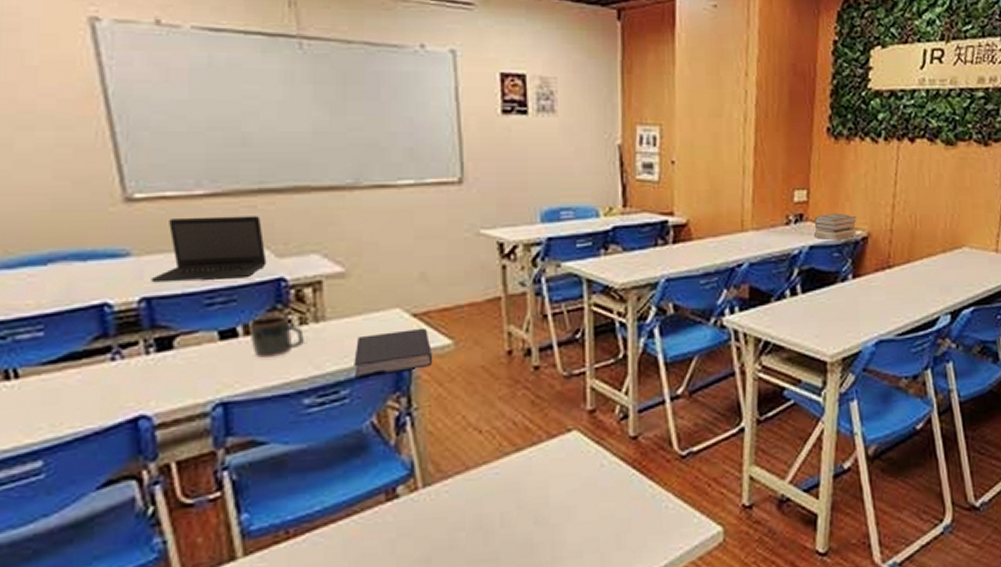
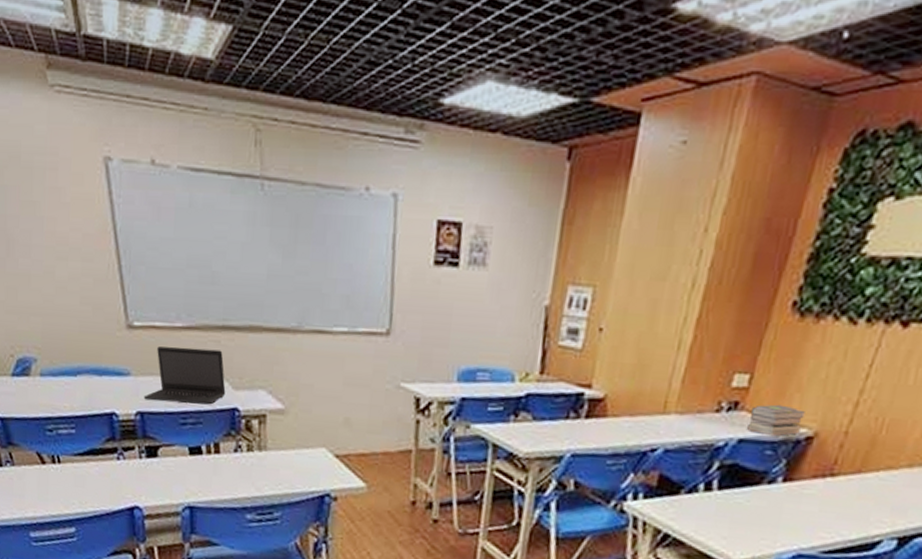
mug: present [249,316,304,358] -> none [210,440,250,476]
book: present [354,328,433,379] -> none [286,468,349,505]

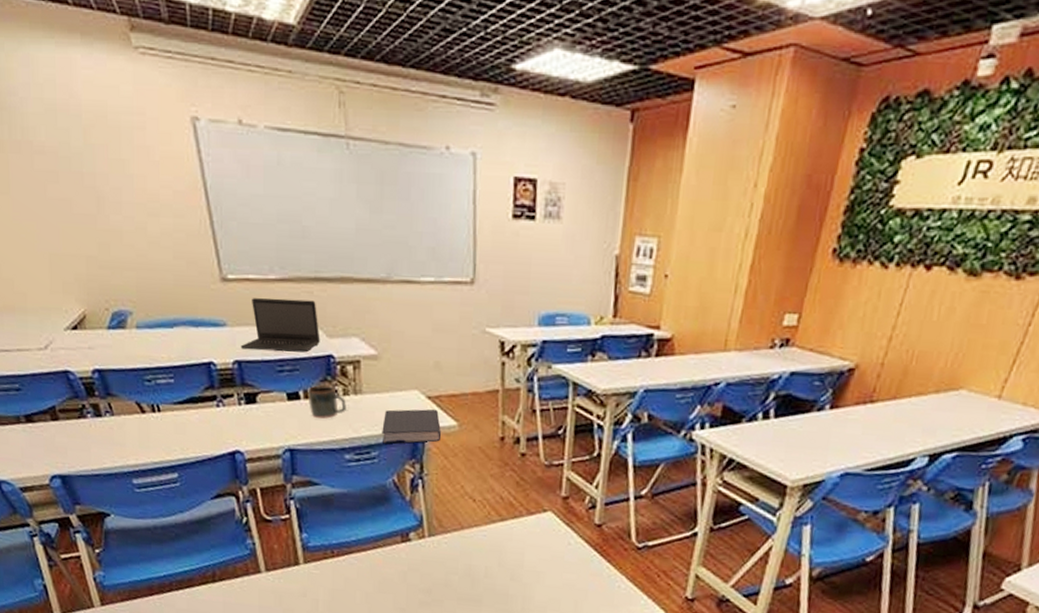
mug: none [210,440,250,476] -> present [308,385,346,419]
book: none [286,468,349,505] -> present [382,409,442,444]
books: present [747,404,805,437] -> none [798,340,847,369]

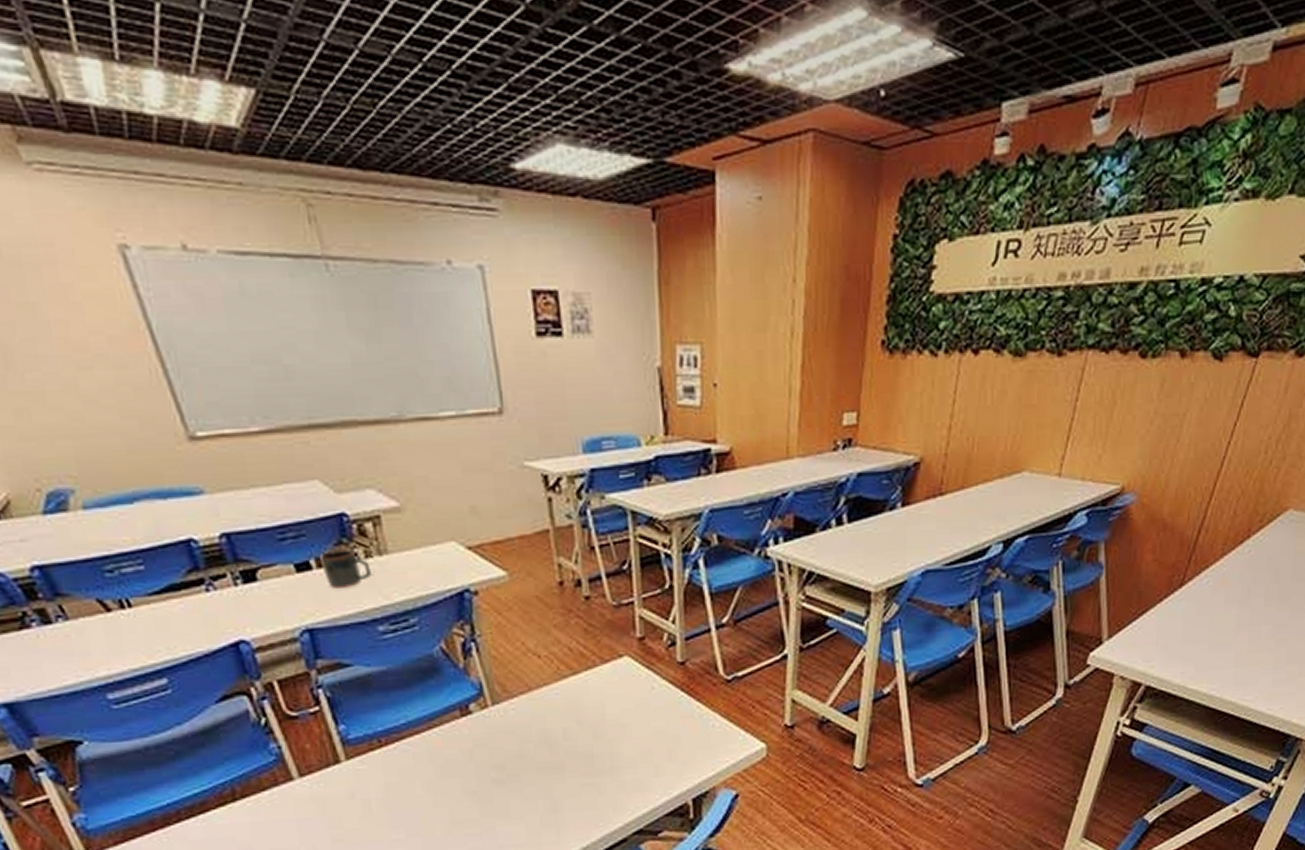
laptop: present [240,298,320,352] -> none [226,452,327,519]
book: present [382,409,442,444] -> none [418,560,491,608]

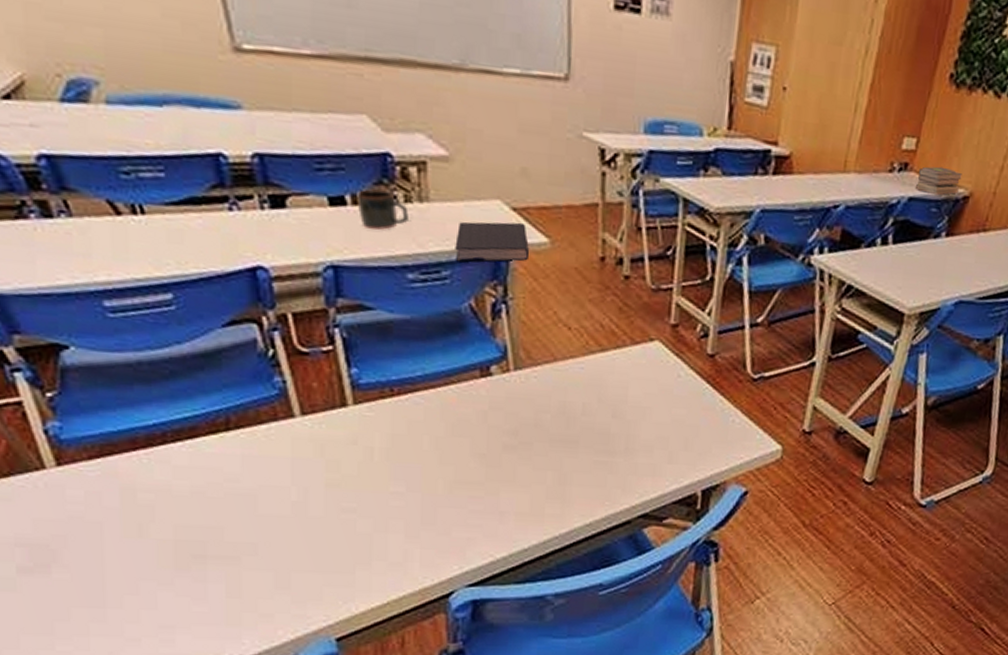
book: none [418,560,491,608] -> present [455,221,530,262]
books: none [863,436,909,467] -> present [916,166,962,196]

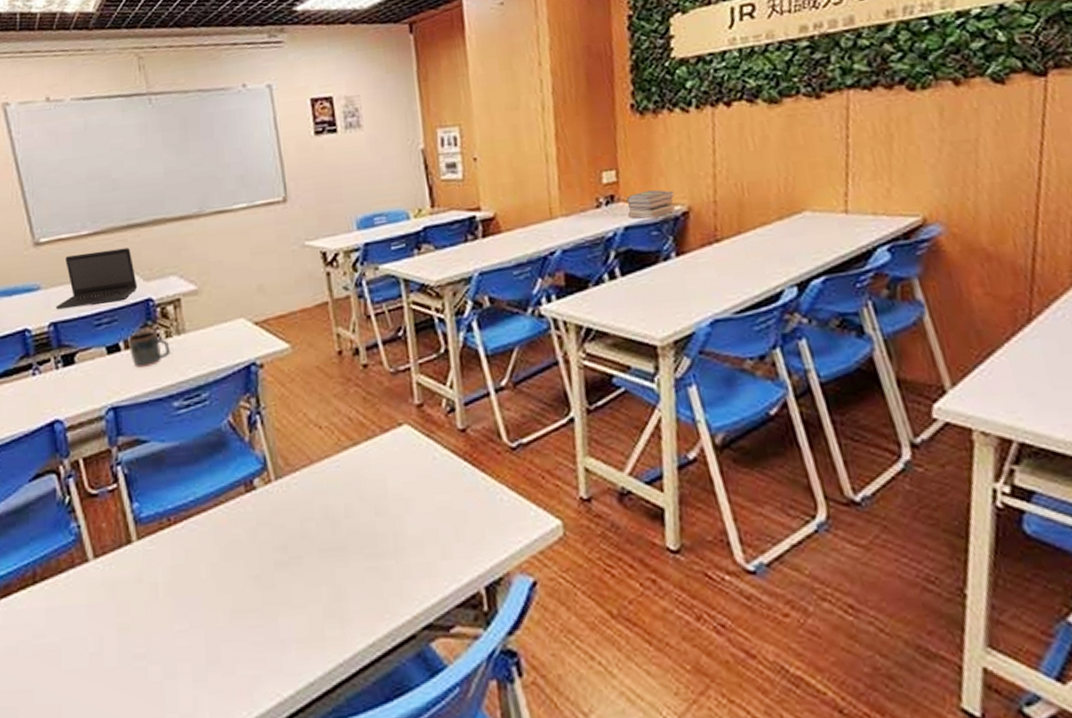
laptop: none [262,76,373,148] -> present [55,247,138,310]
book: present [455,221,530,262] -> none [210,334,275,383]

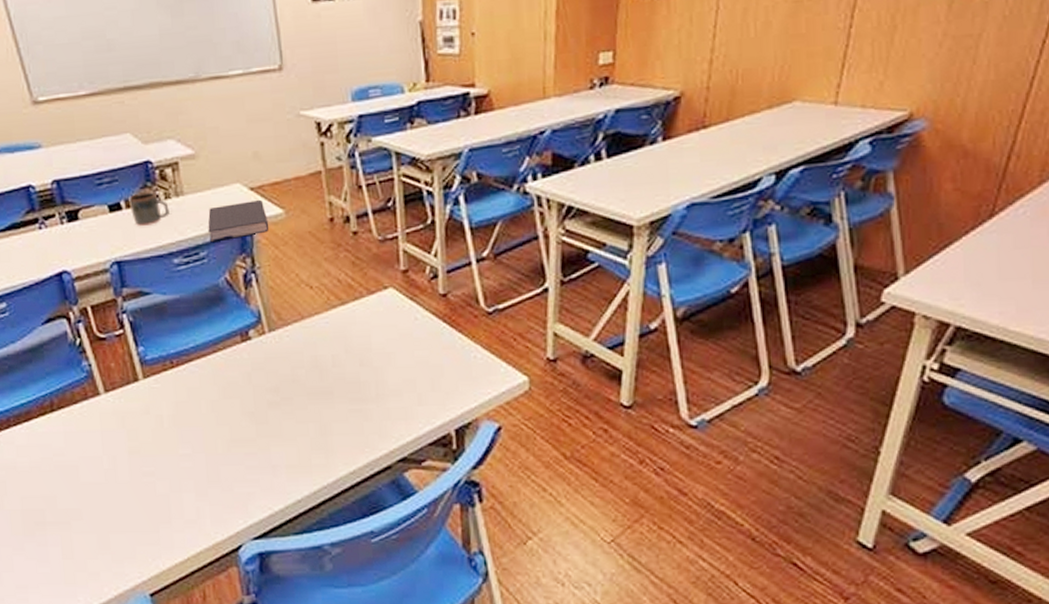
laptop: present [55,247,138,310] -> none [57,110,136,168]
book: none [210,334,275,383] -> present [208,199,269,243]
books: present [626,189,675,219] -> none [620,73,668,103]

